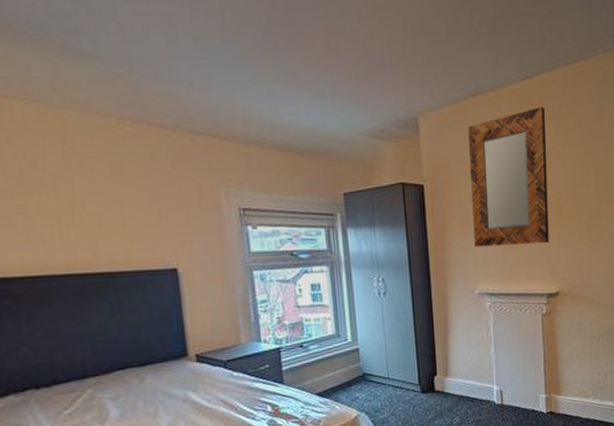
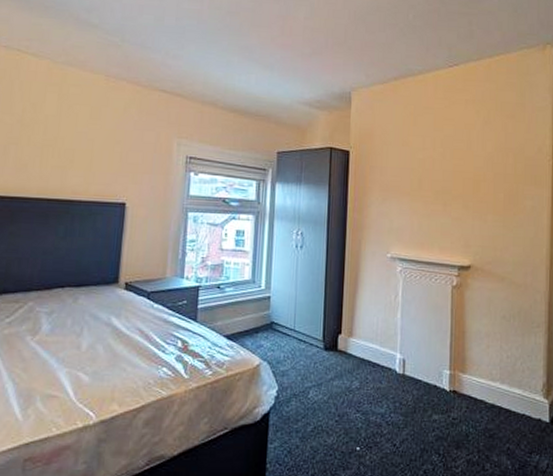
home mirror: present [468,107,549,248] -> none [391,91,469,217]

